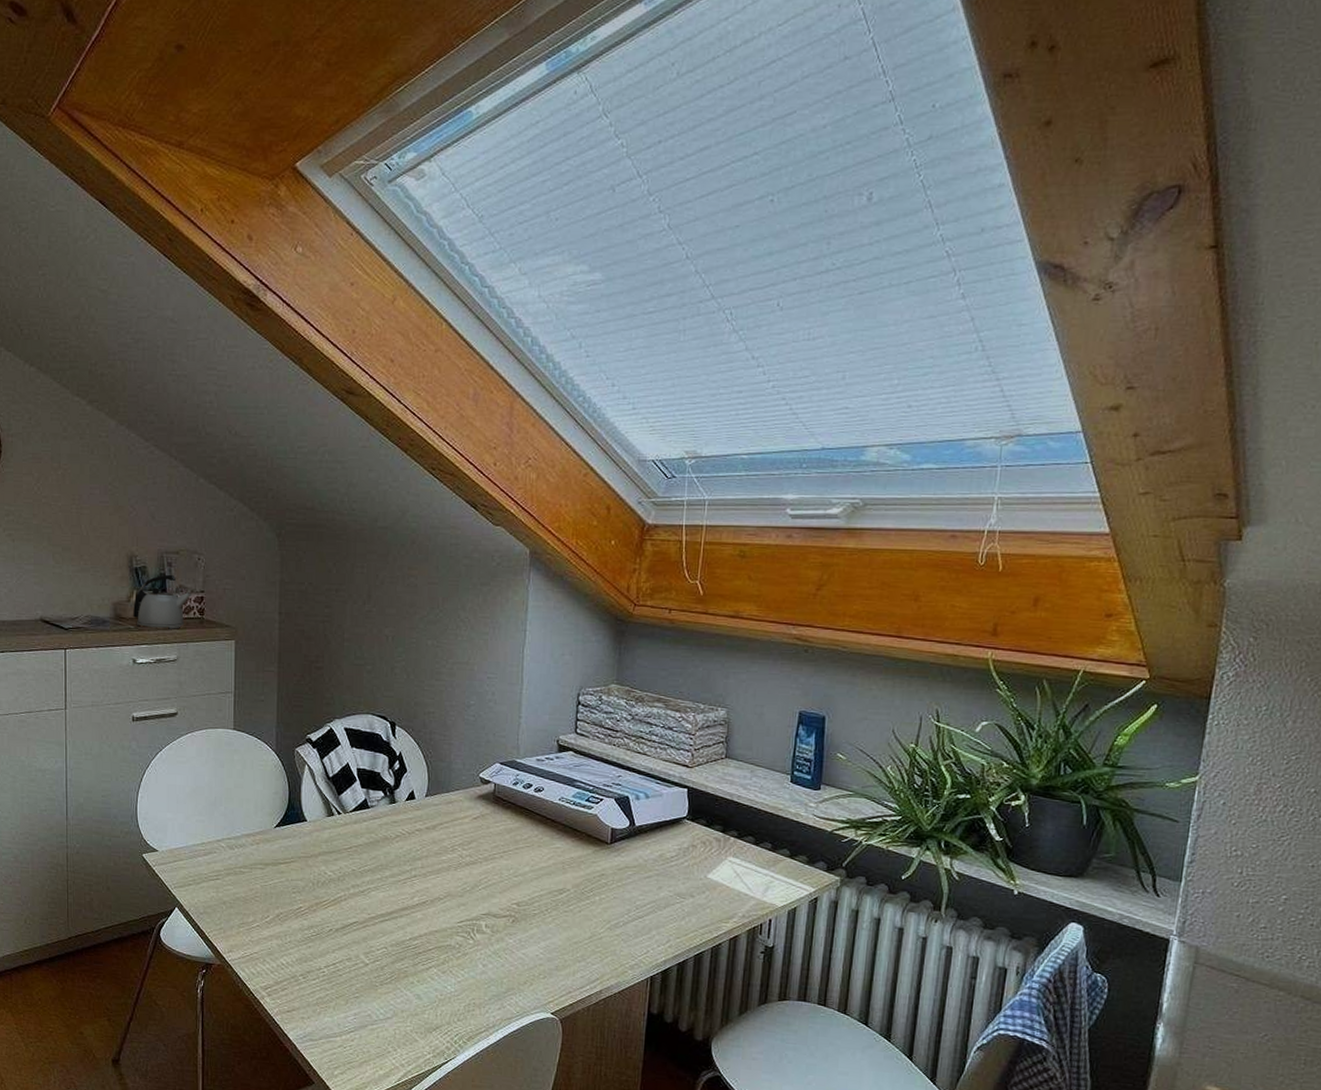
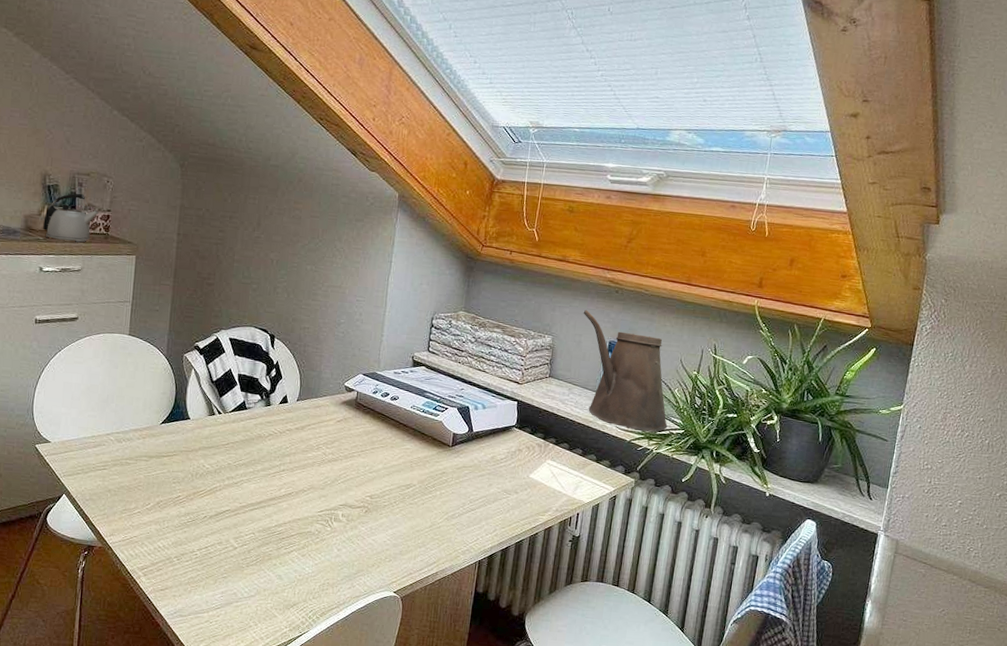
watering can: none [764,674,880,820] -> present [583,309,668,432]

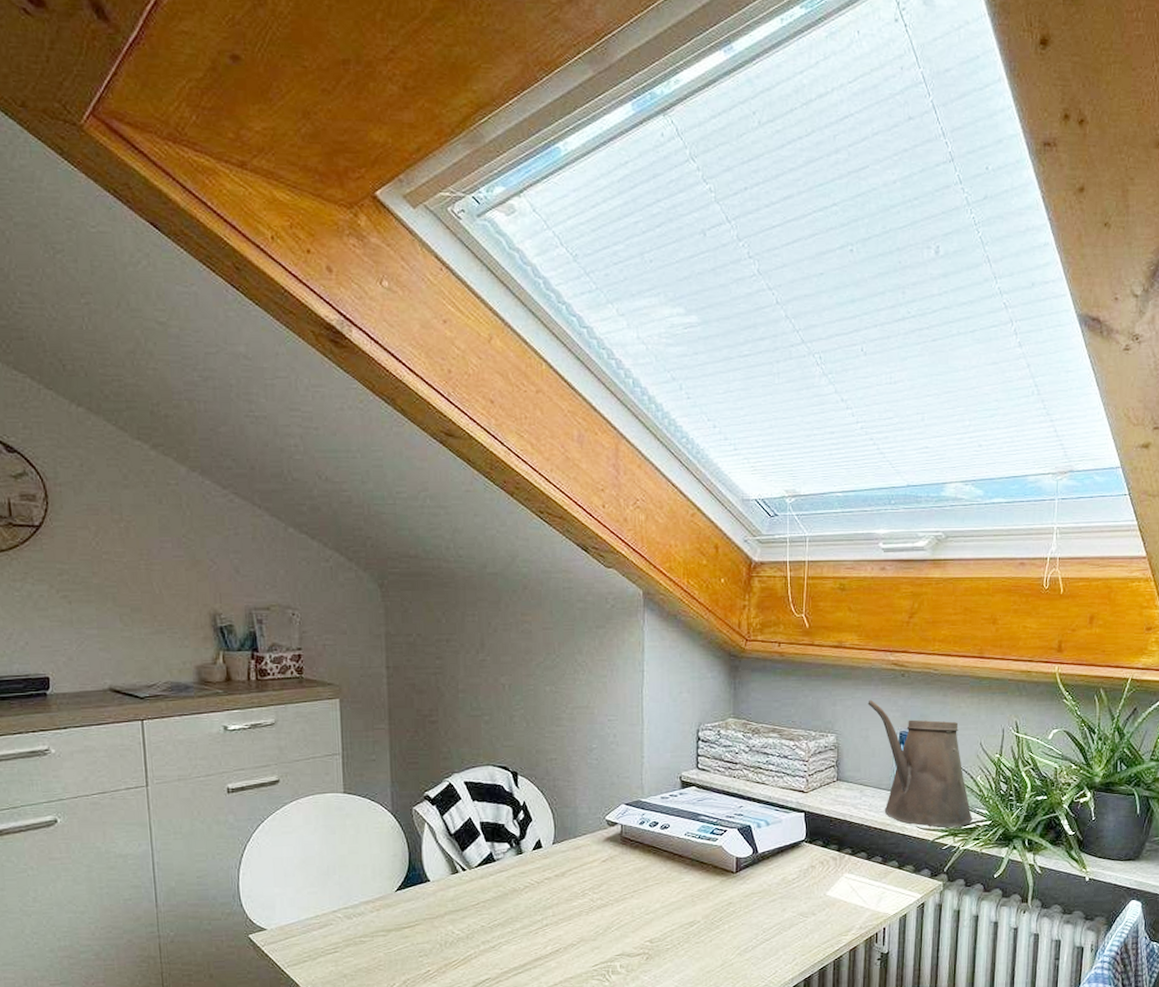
kettle: present [43,193,100,243] -> none [220,632,288,691]

